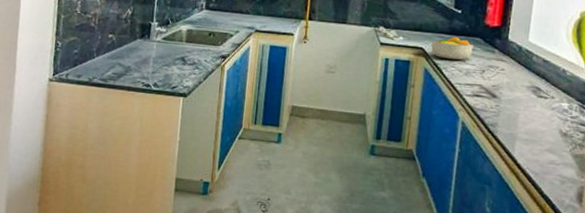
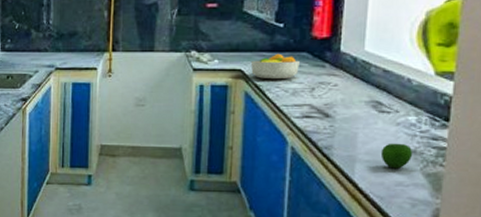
apple: none [537,125,565,149] -> present [380,143,413,169]

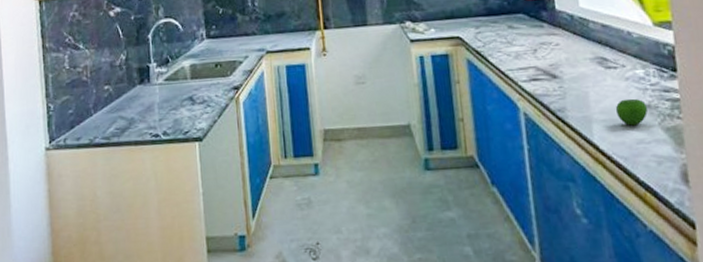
fruit bowl: present [251,53,300,79] -> none [469,17,518,45]

